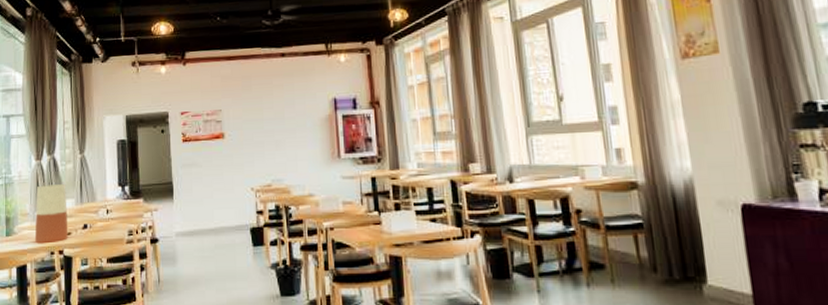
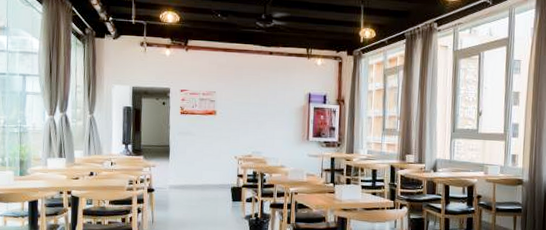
vase: present [34,184,68,244] -> none [45,137,77,185]

